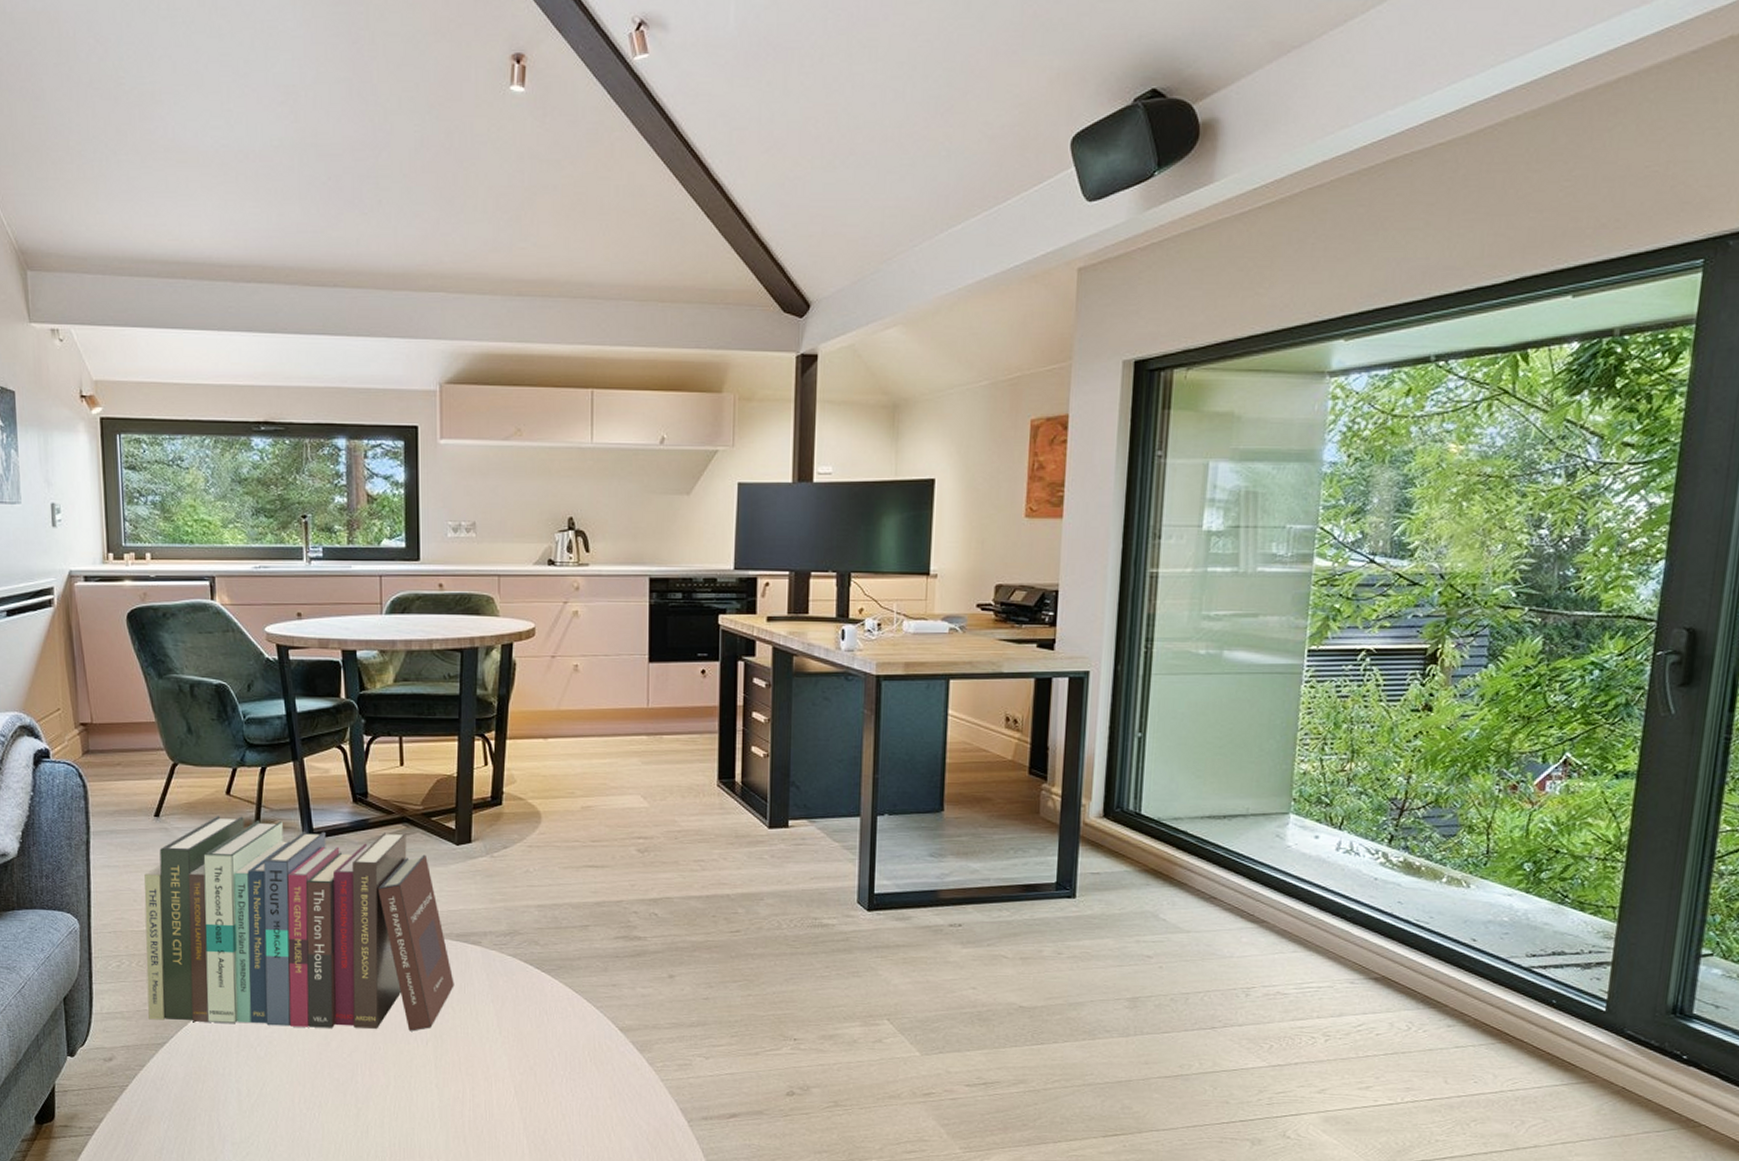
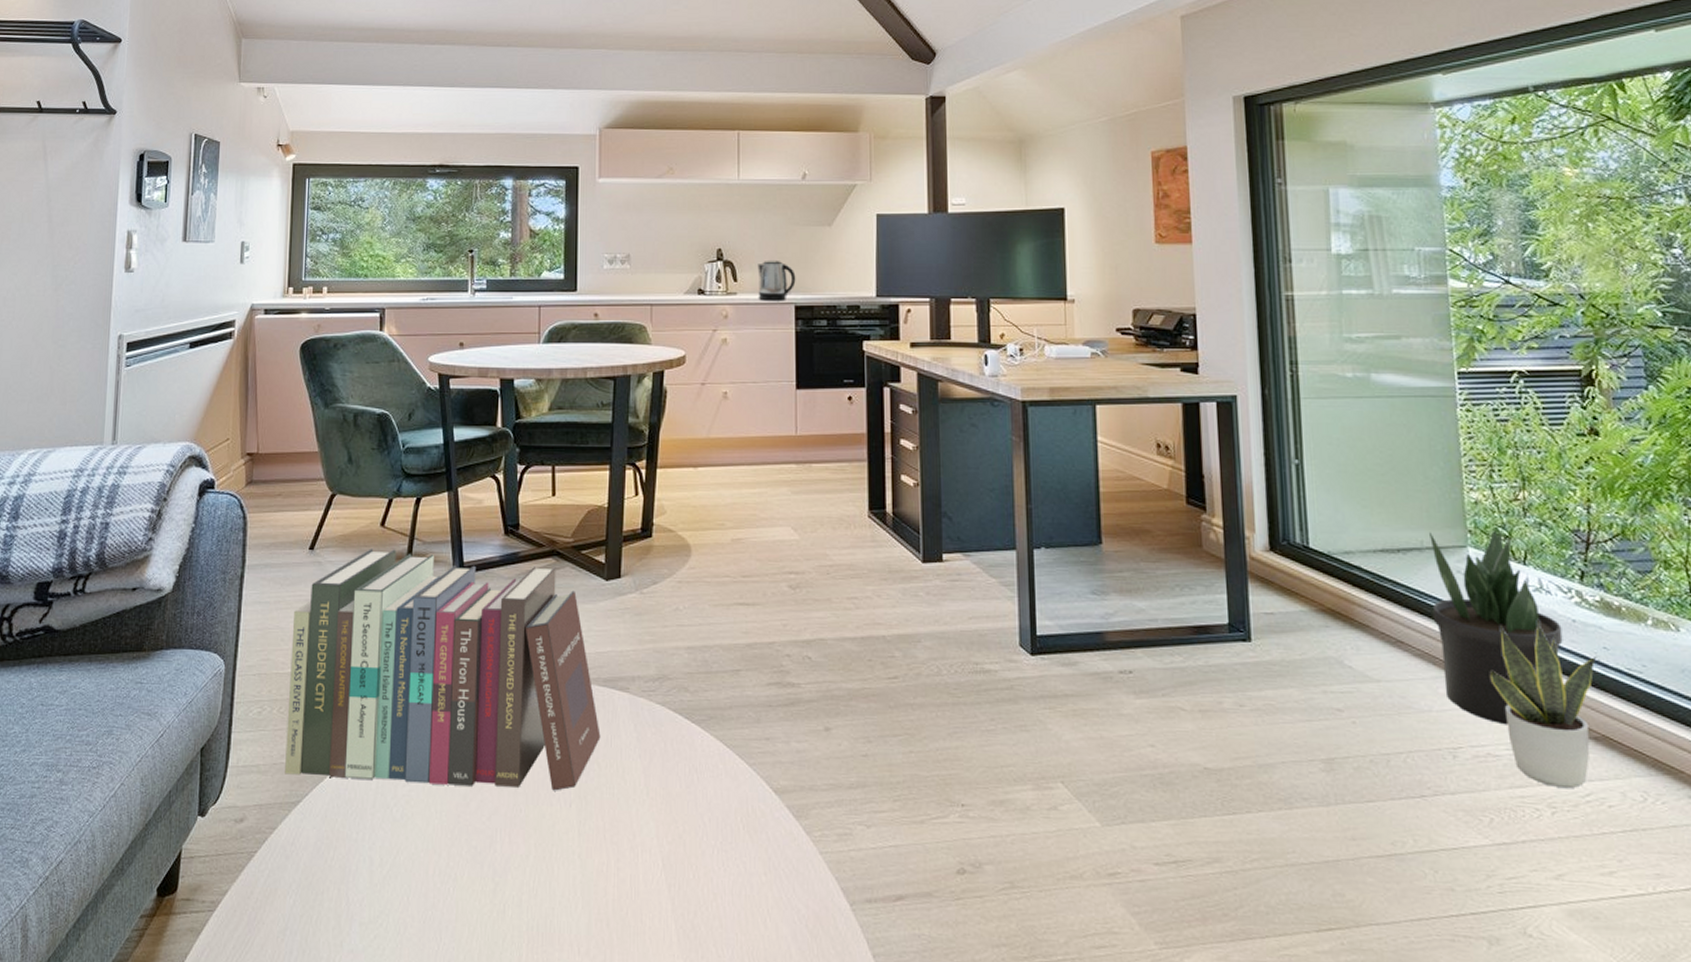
kettle: none [611,529,651,574] -> present [757,260,796,302]
planter: none [1247,799,1364,969] -> present [1429,530,1563,725]
potted plant: none [1290,878,1391,1021] -> present [1489,620,1597,789]

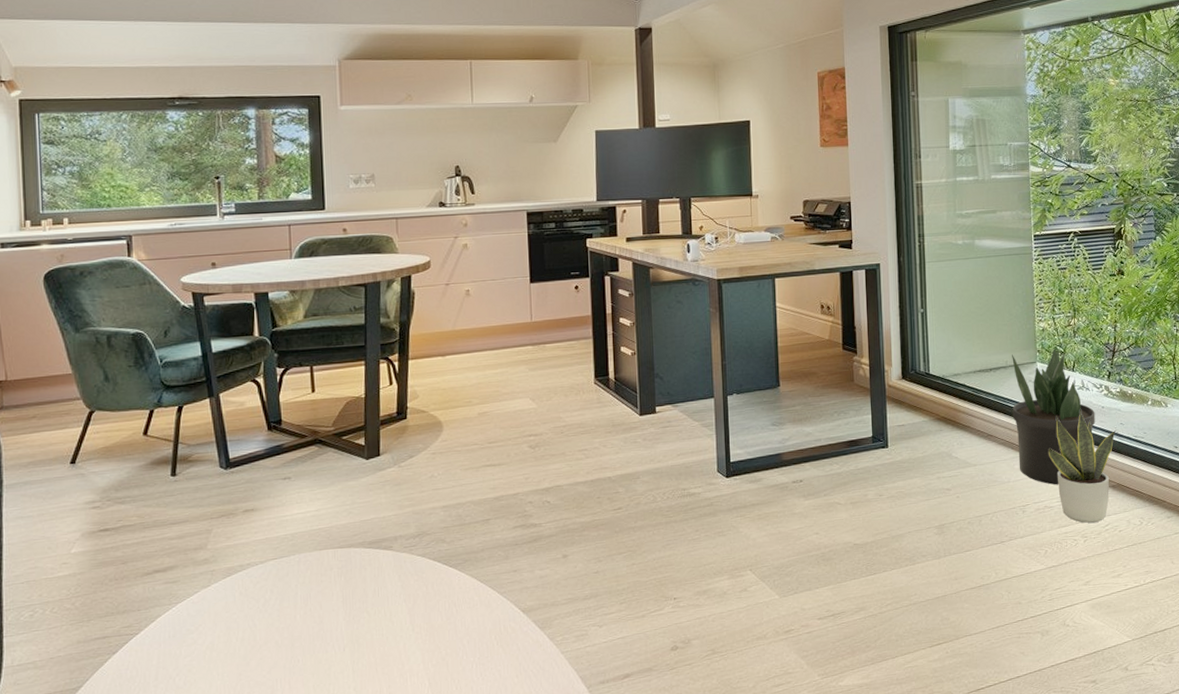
books: present [285,549,601,791] -> none [59,454,369,666]
kettle: present [757,260,796,302] -> none [492,173,527,211]

